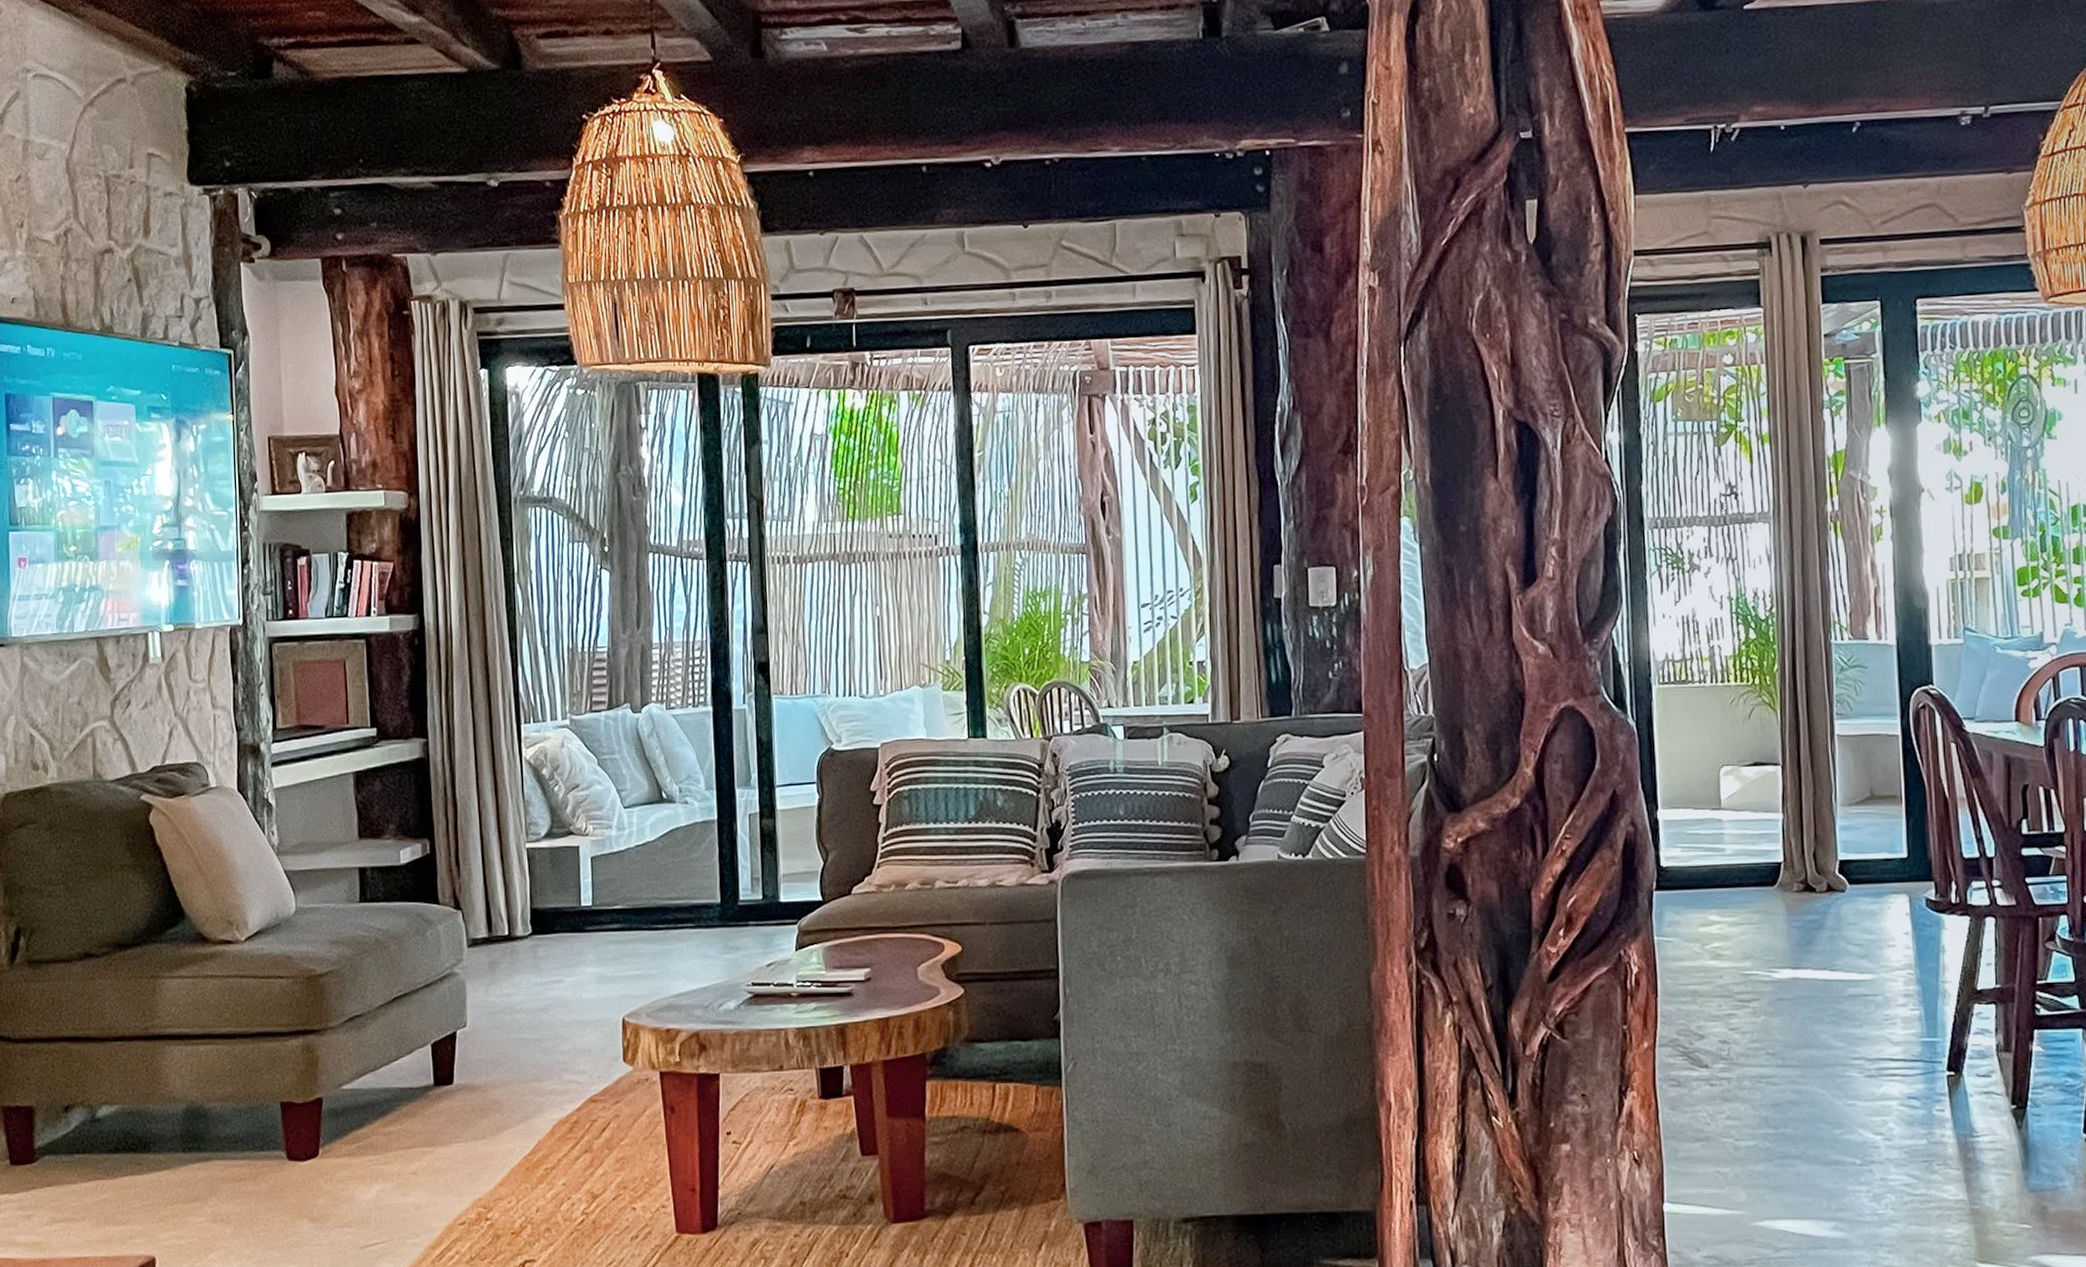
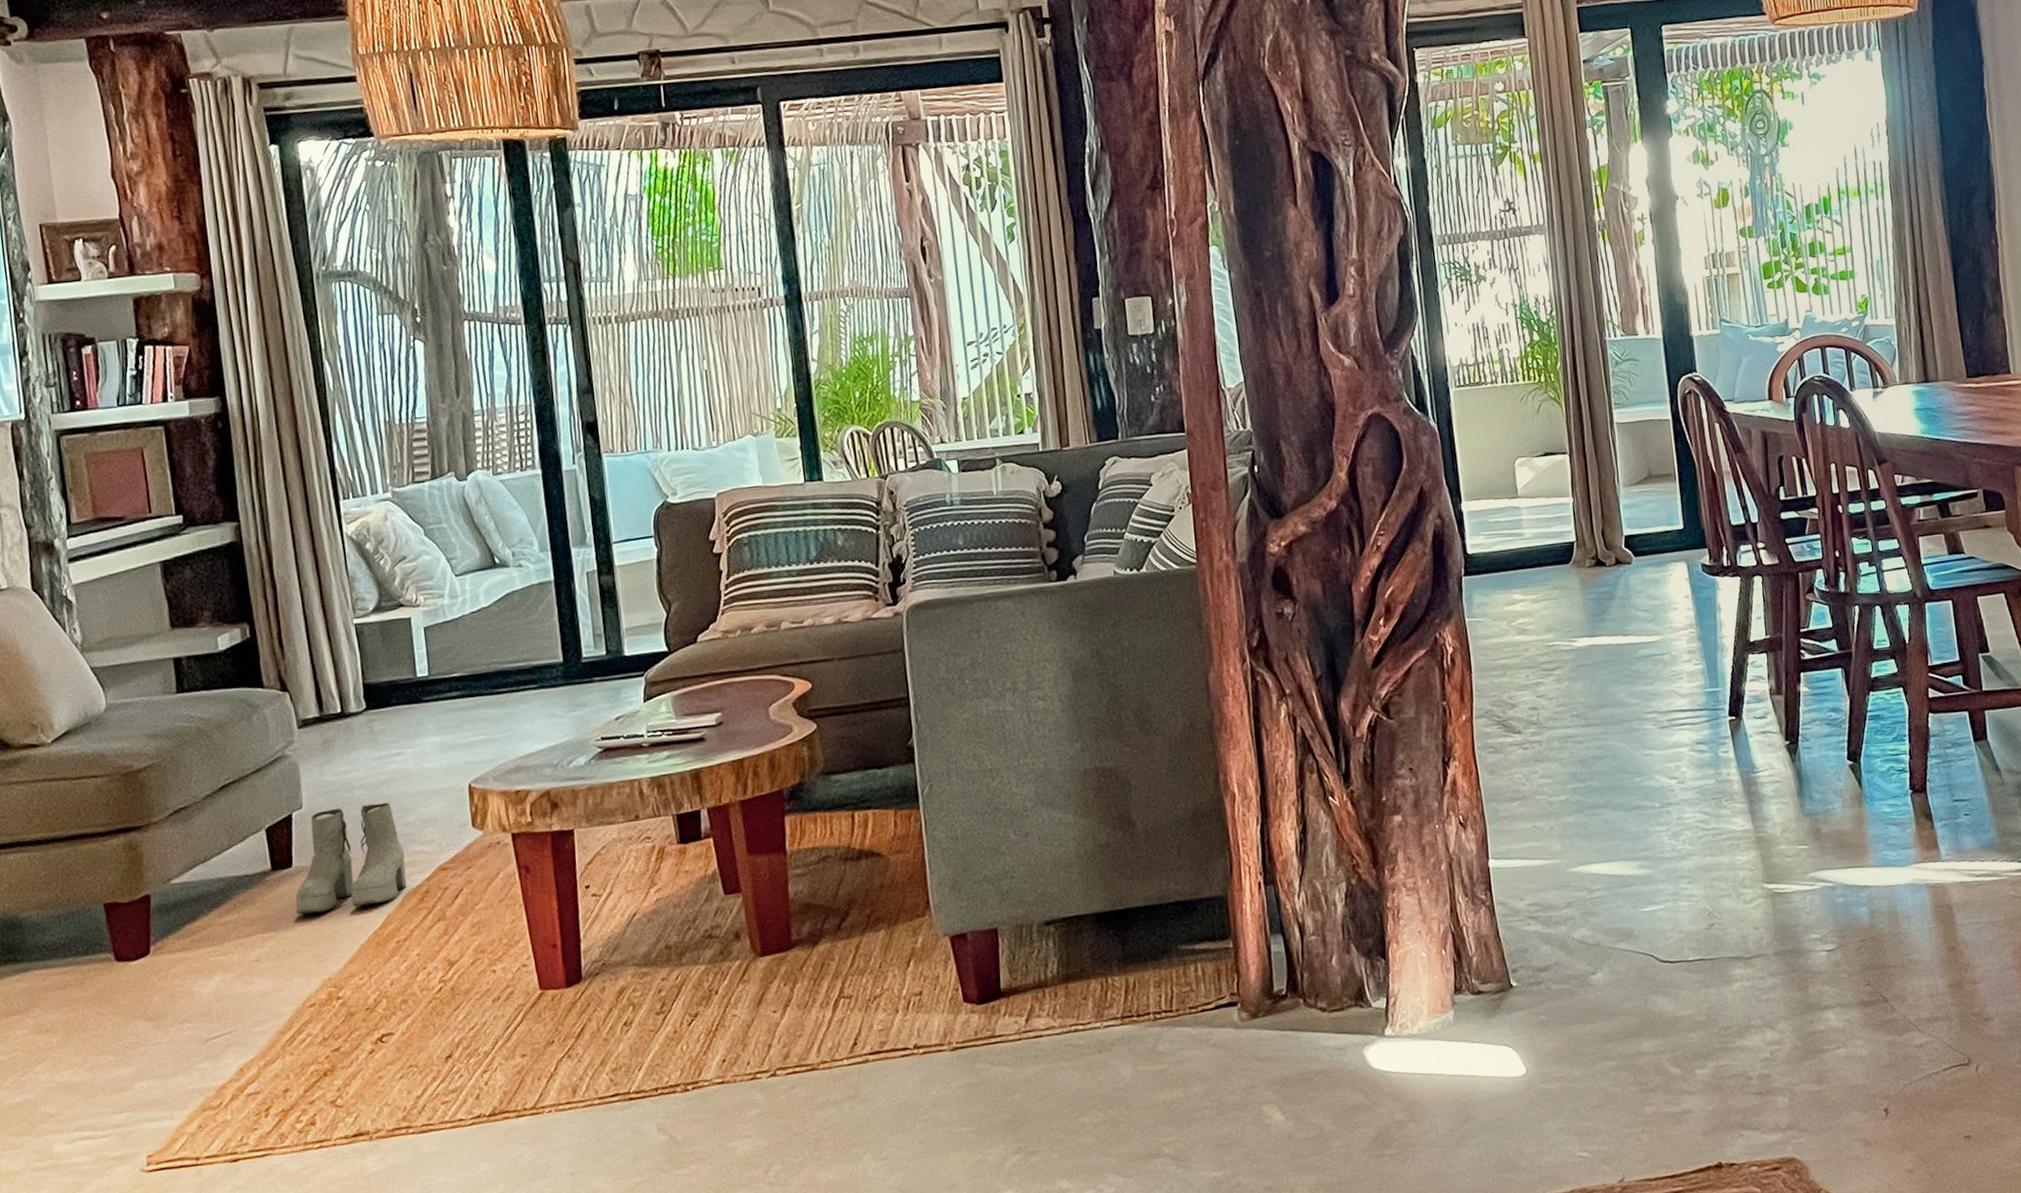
boots: none [453,1029,558,1132] -> present [295,802,407,915]

